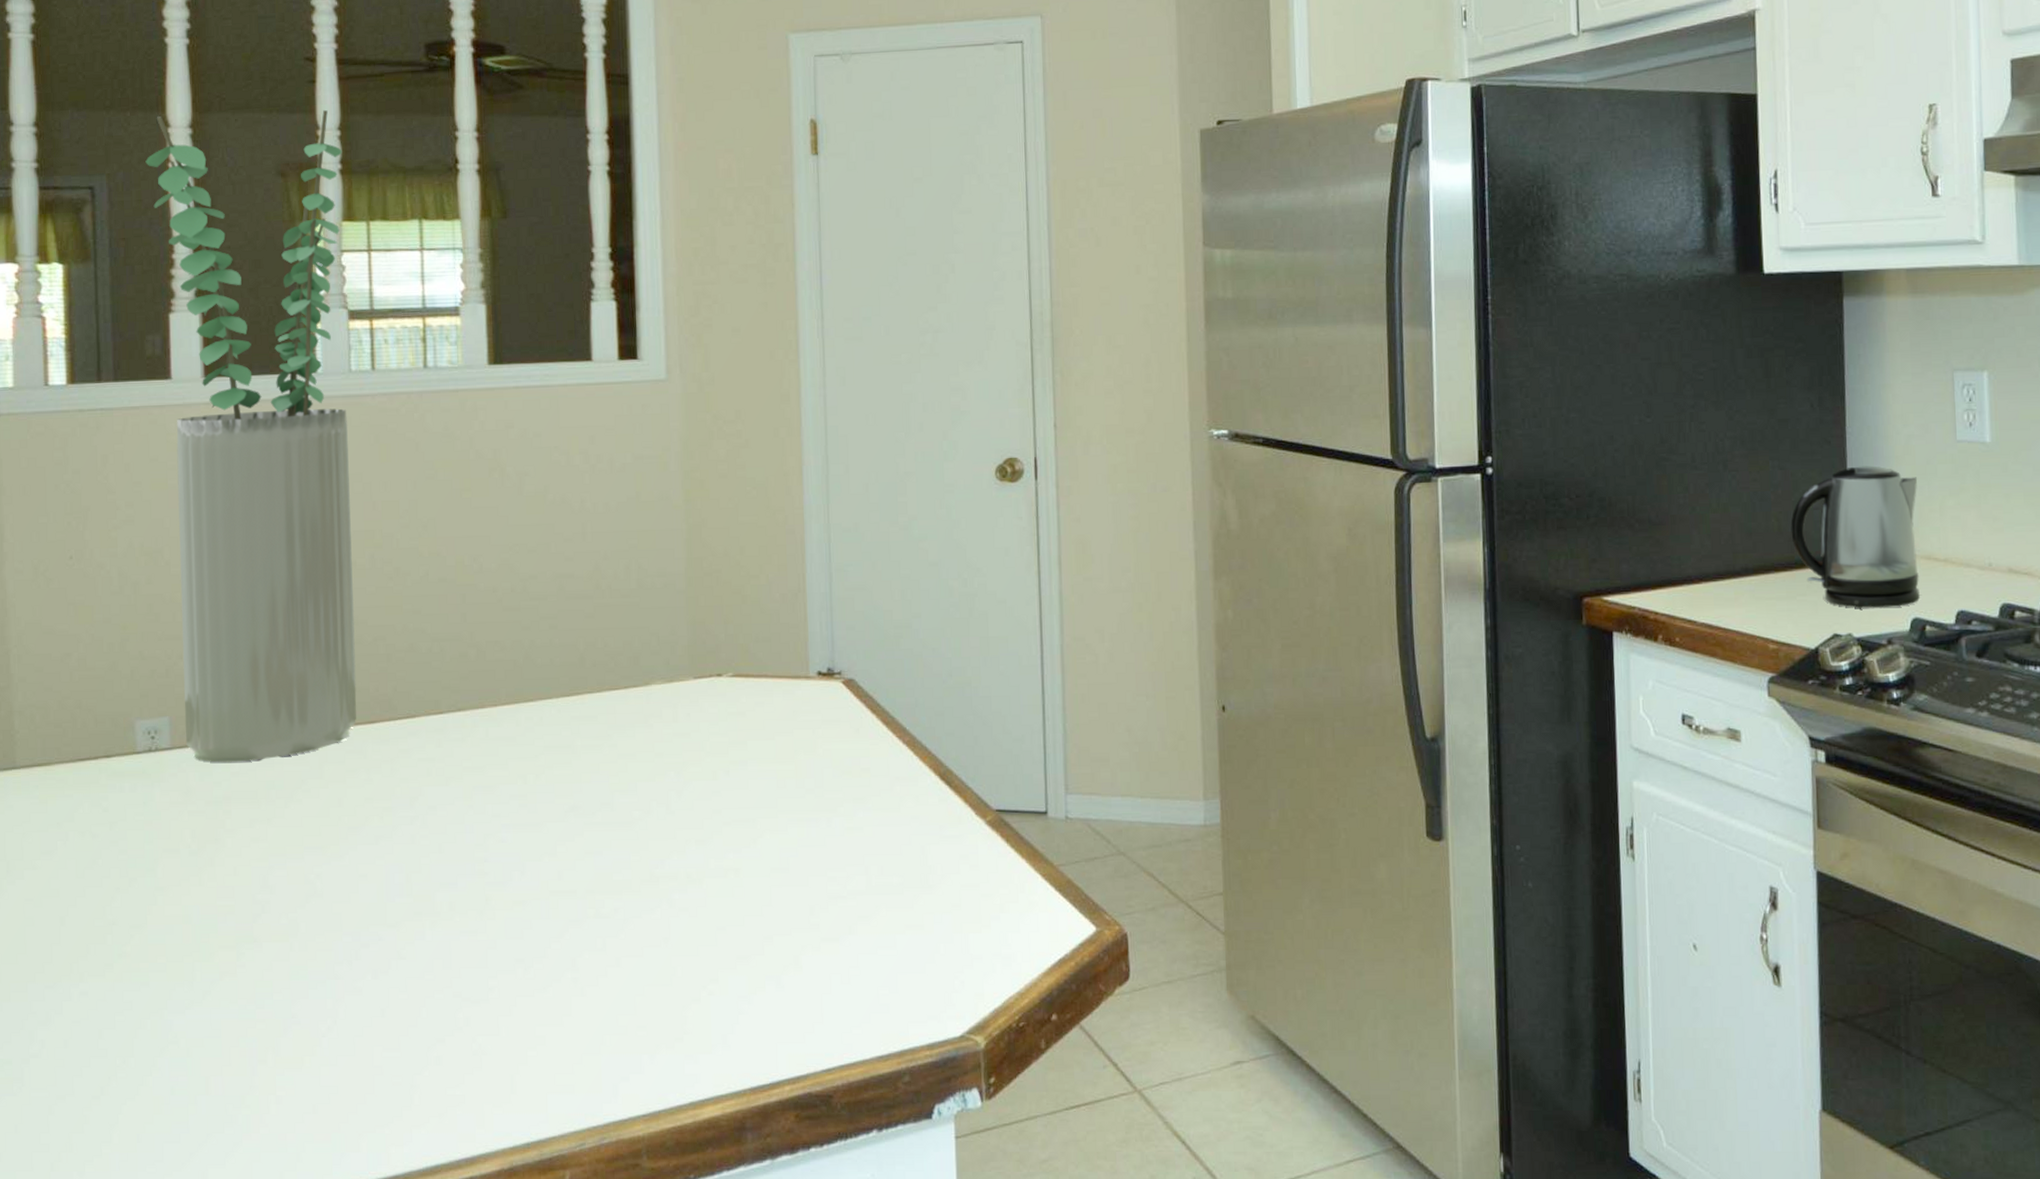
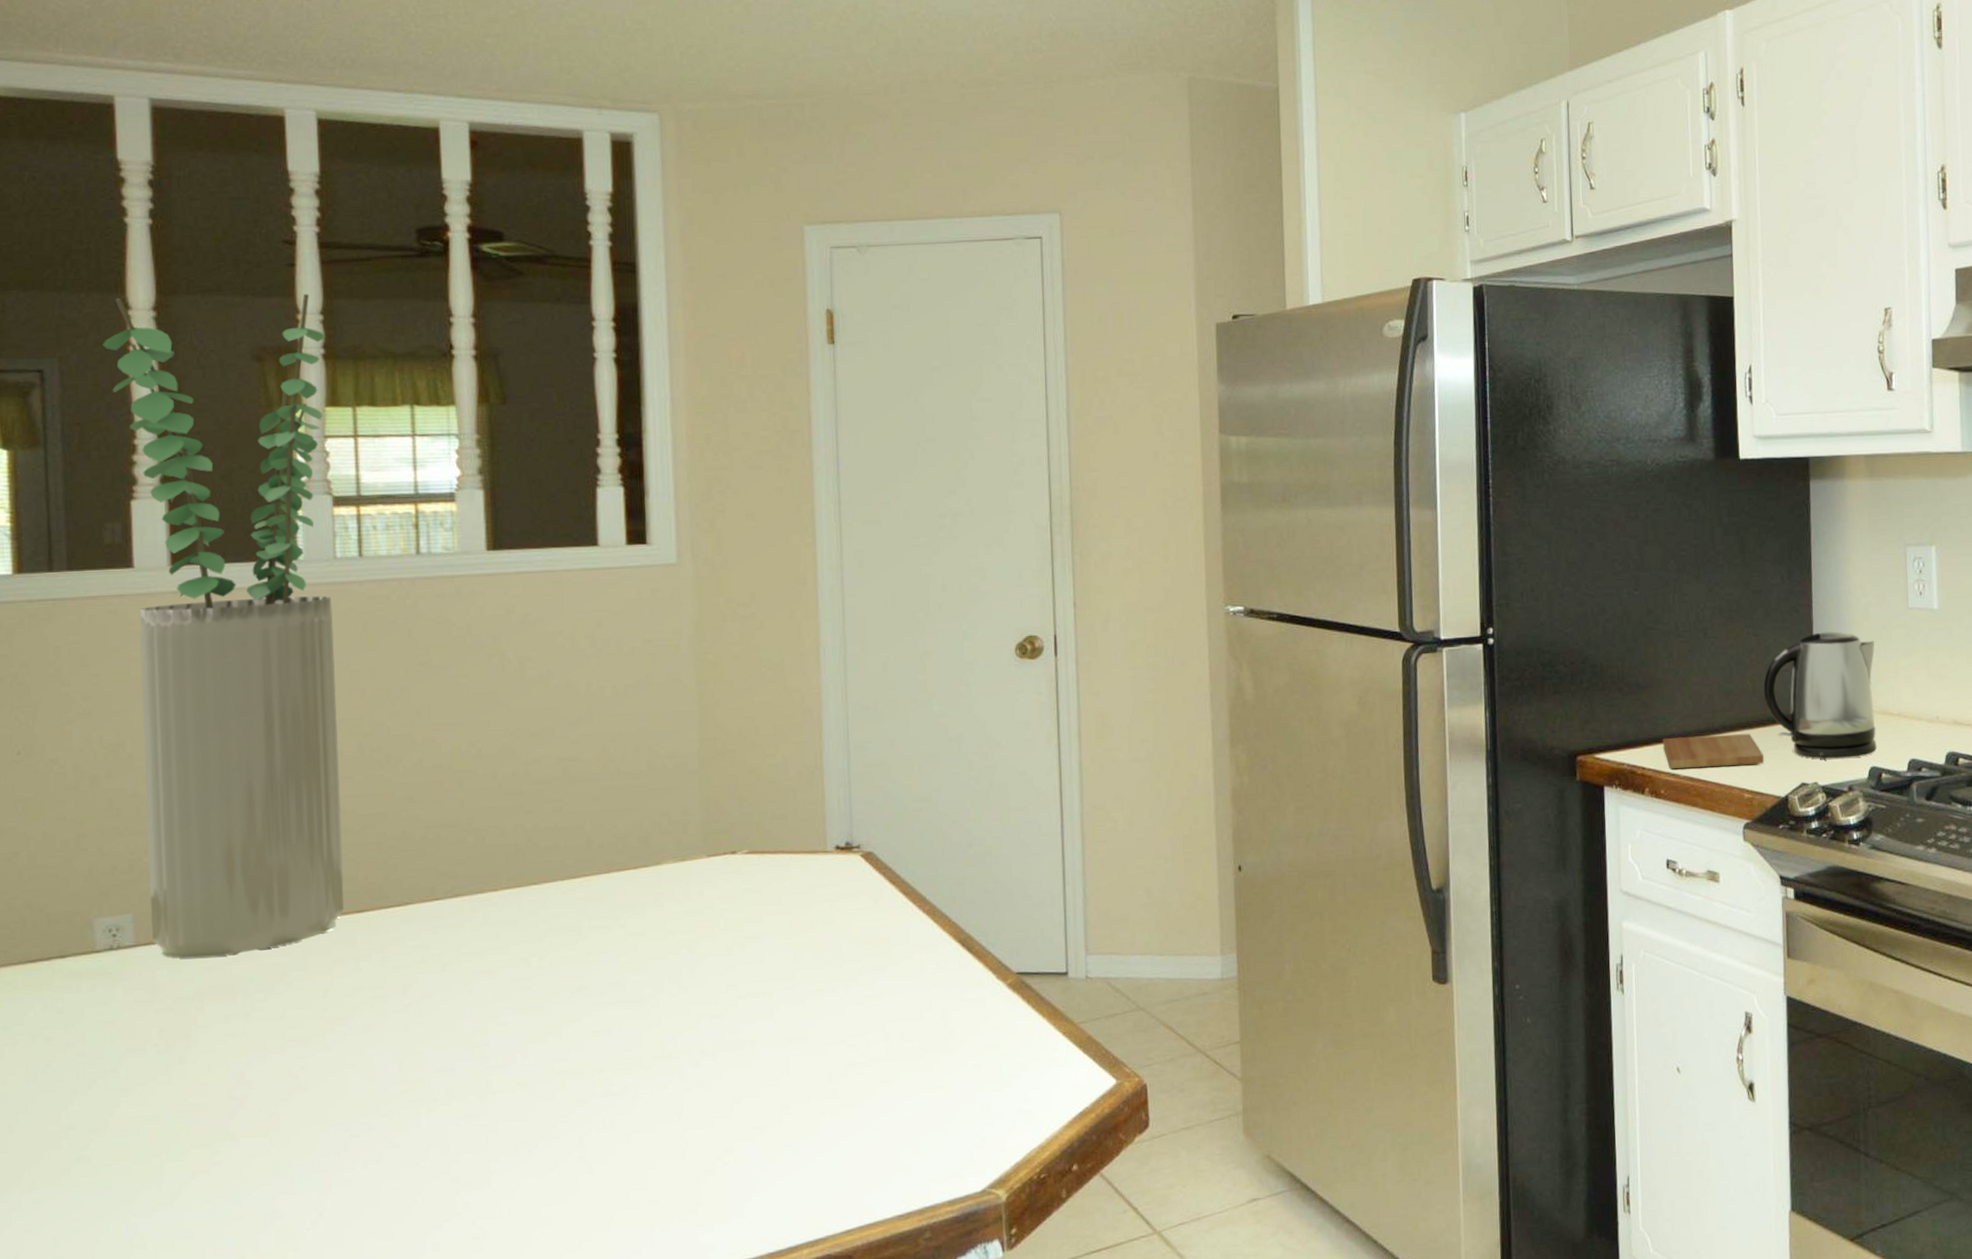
cutting board: none [1677,577,1792,614] -> present [1662,733,1765,769]

